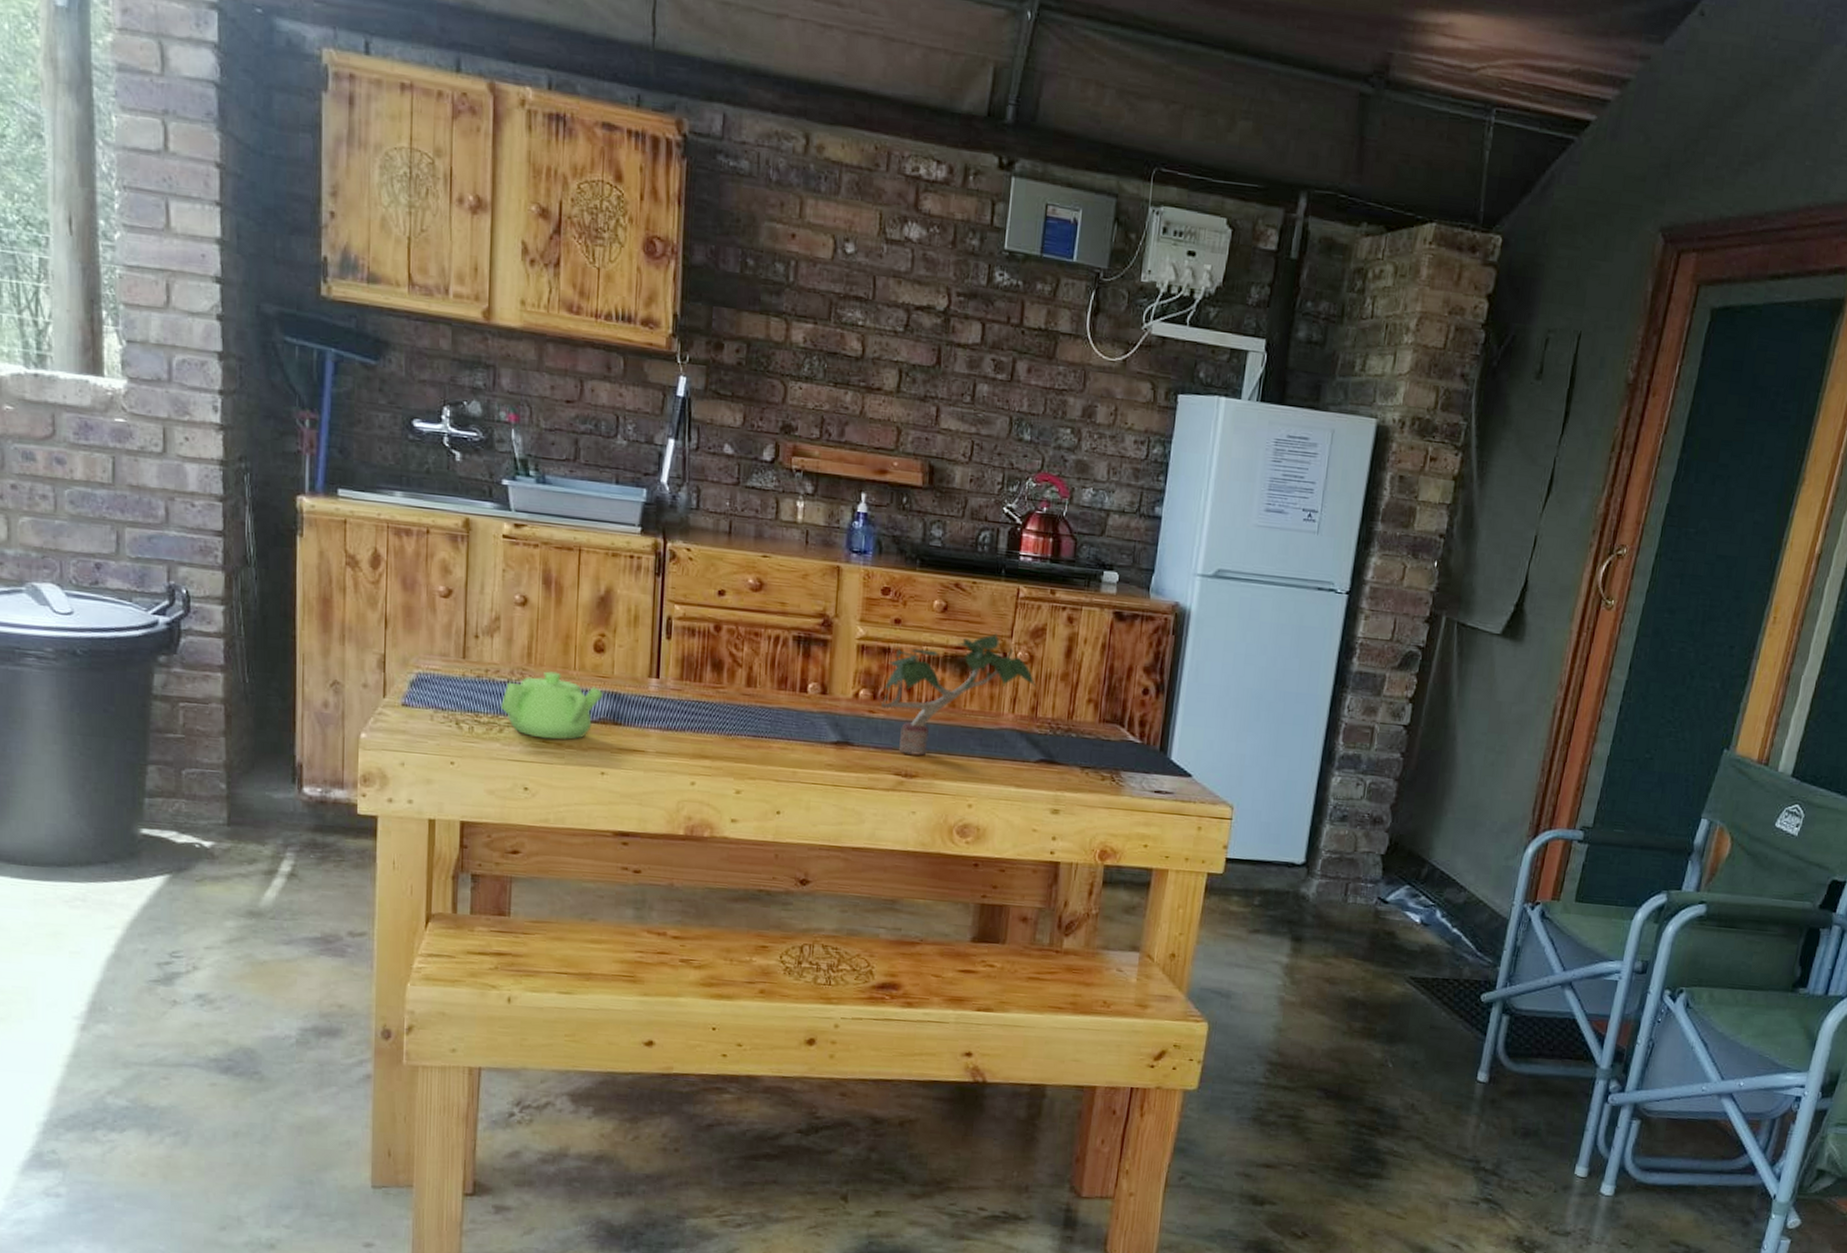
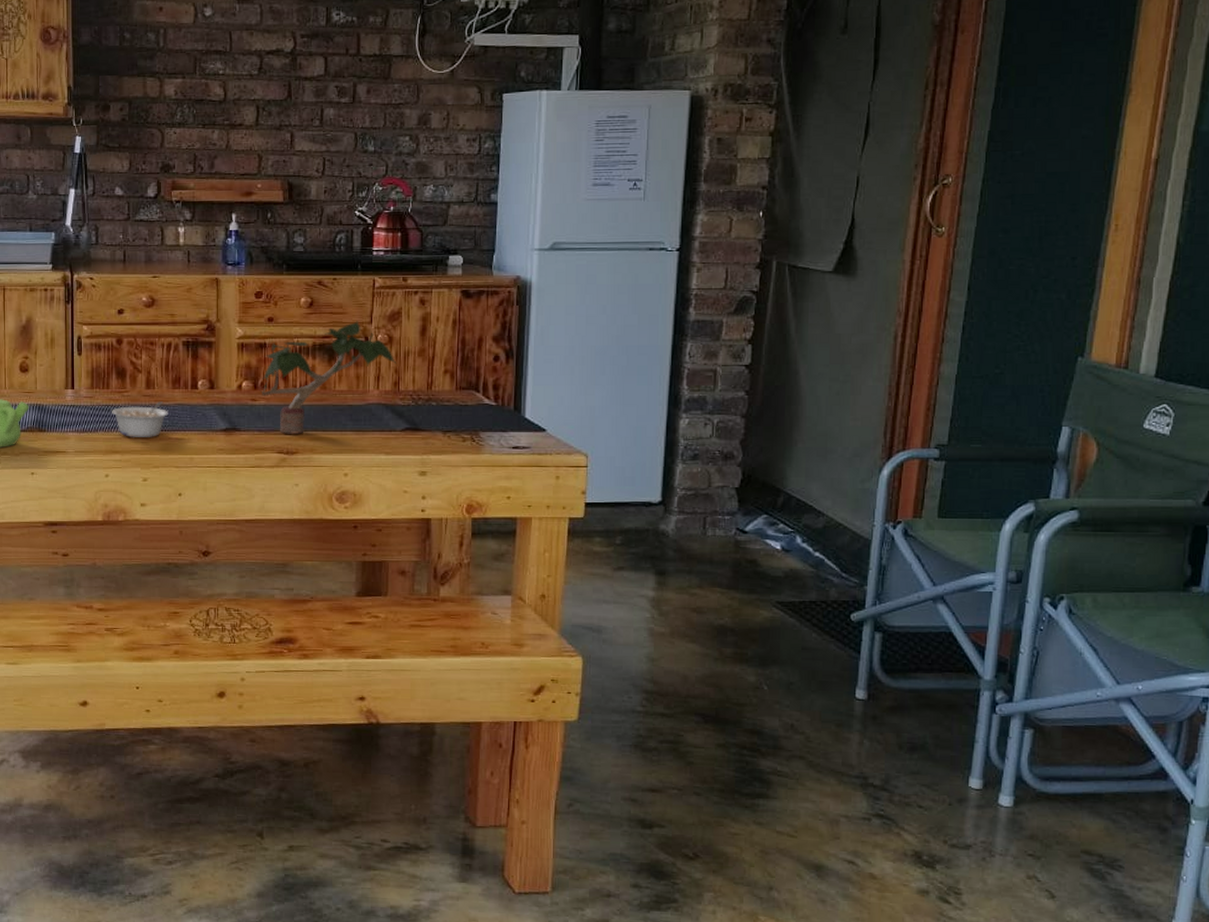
legume: none [703,703,771,744] -> present [112,401,168,437]

